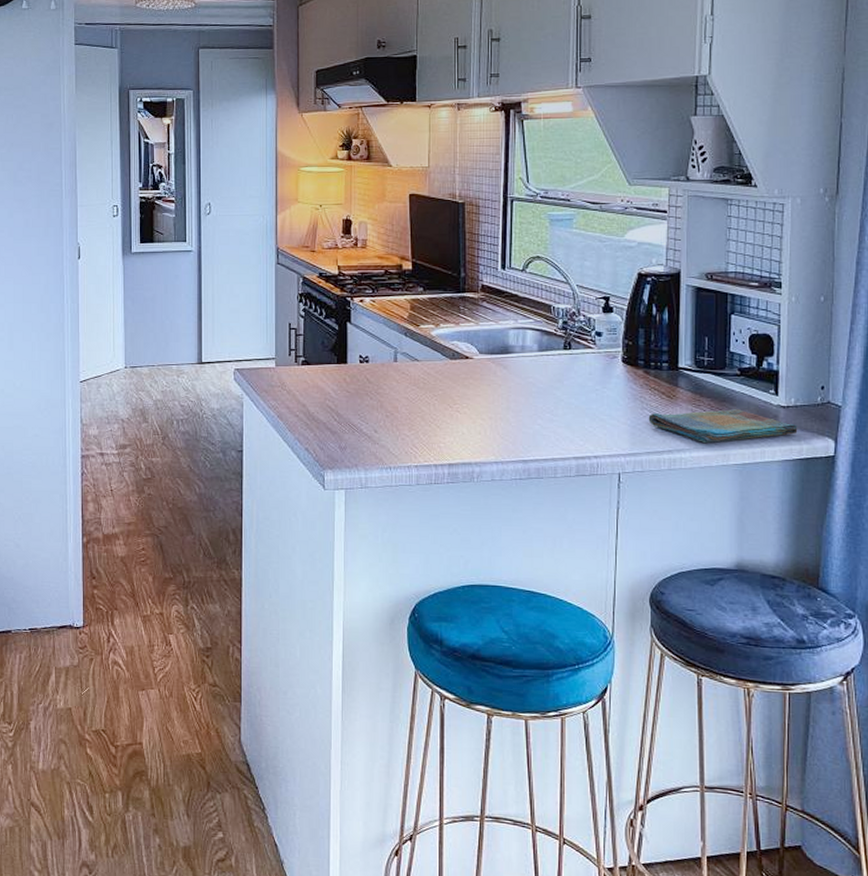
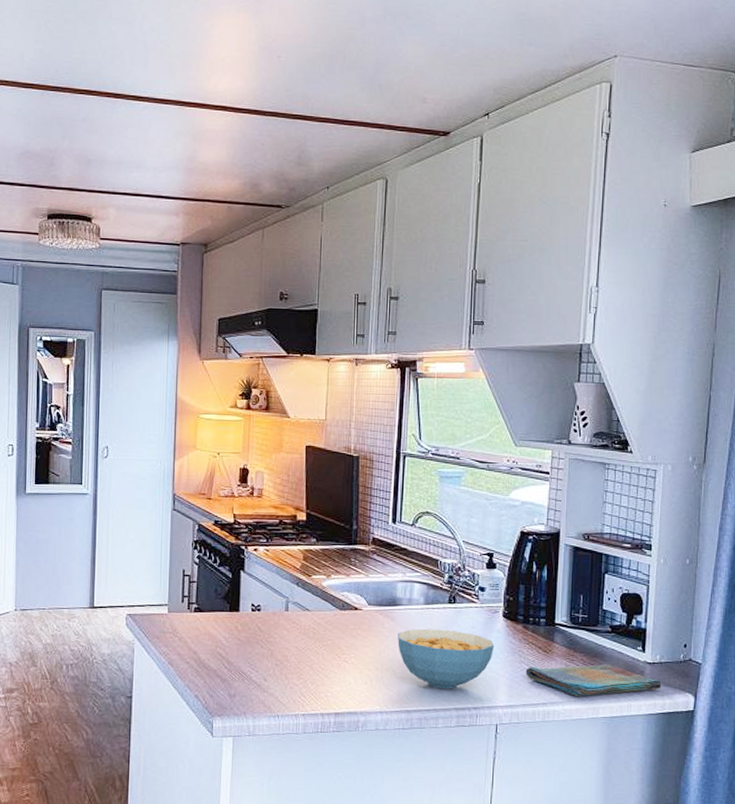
cereal bowl: none [511,376,614,438] -> present [398,628,495,689]

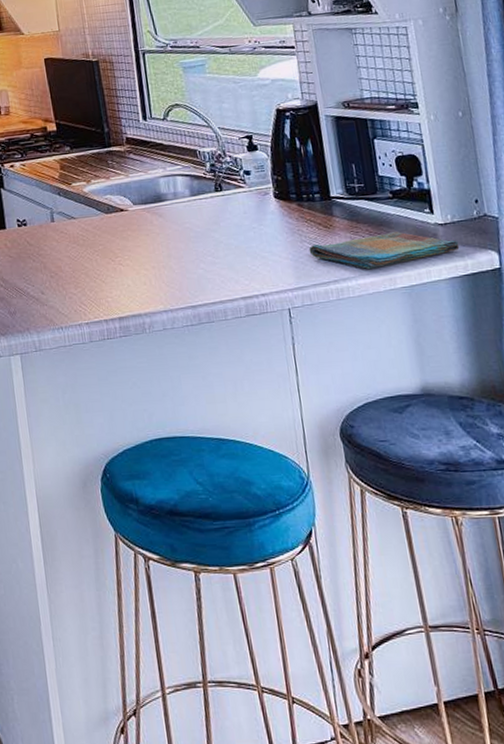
cereal bowl: present [398,628,495,689] -> none [169,218,272,280]

